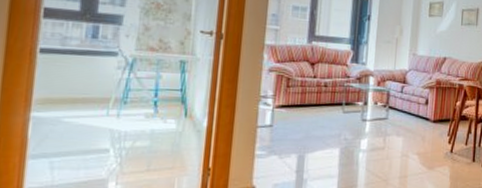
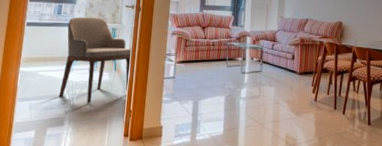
armchair: none [98,43,212,160] -> present [59,16,133,103]

